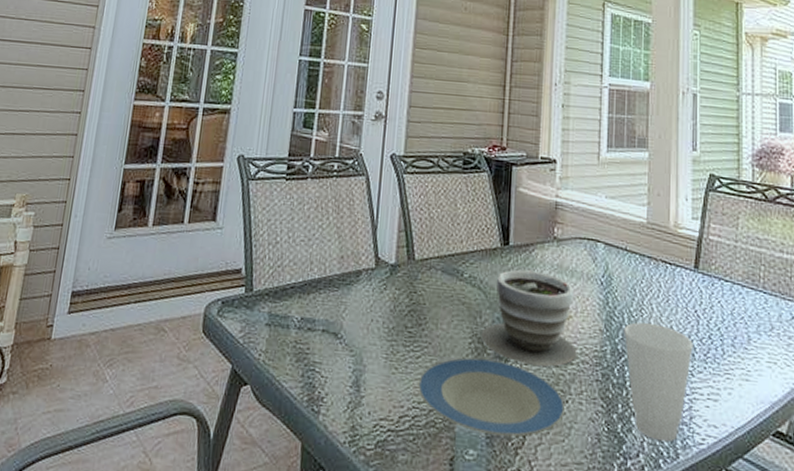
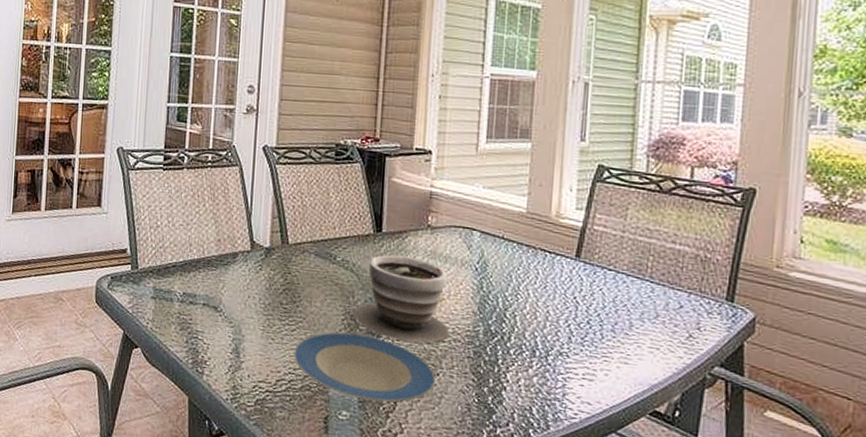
cup: present [623,322,693,442] -> none [497,306,570,415]

